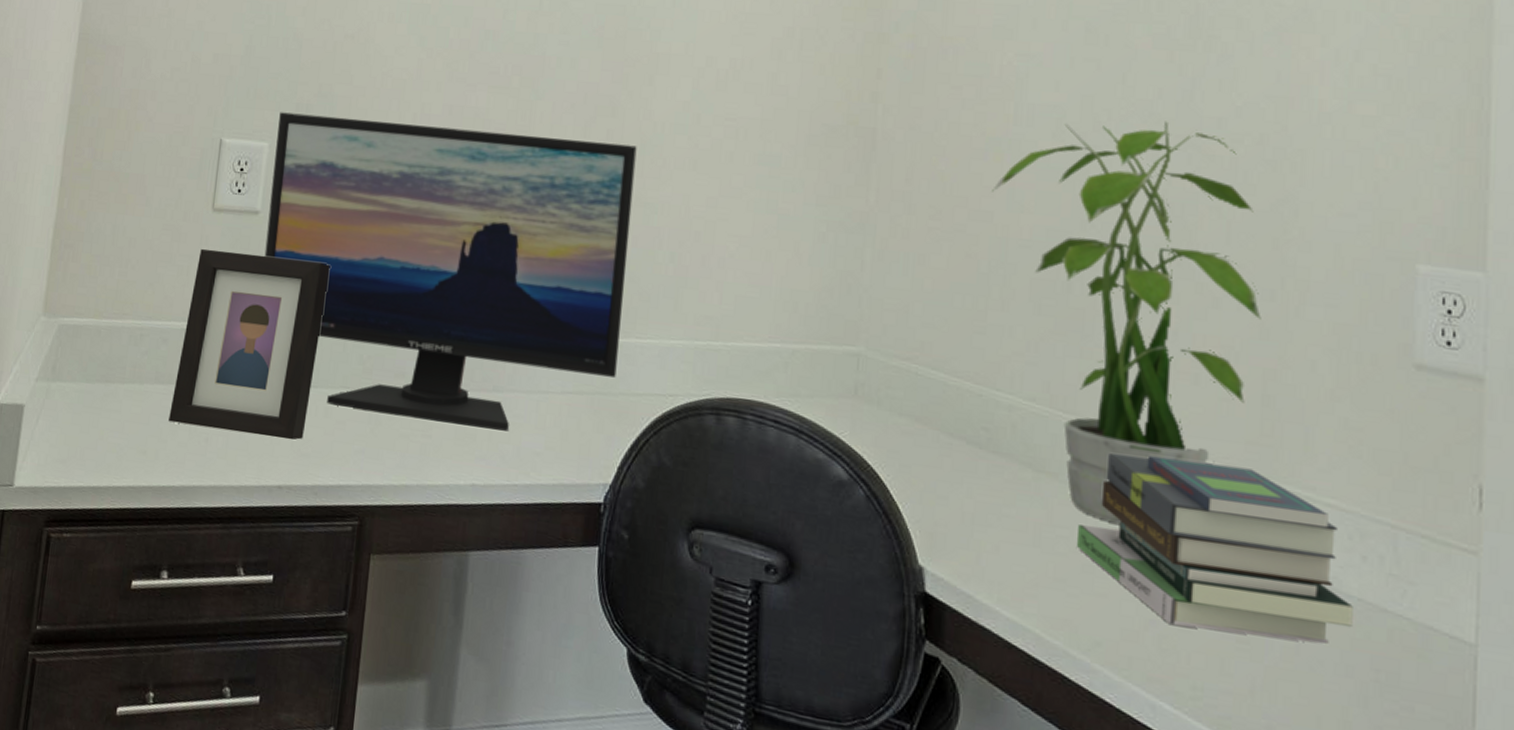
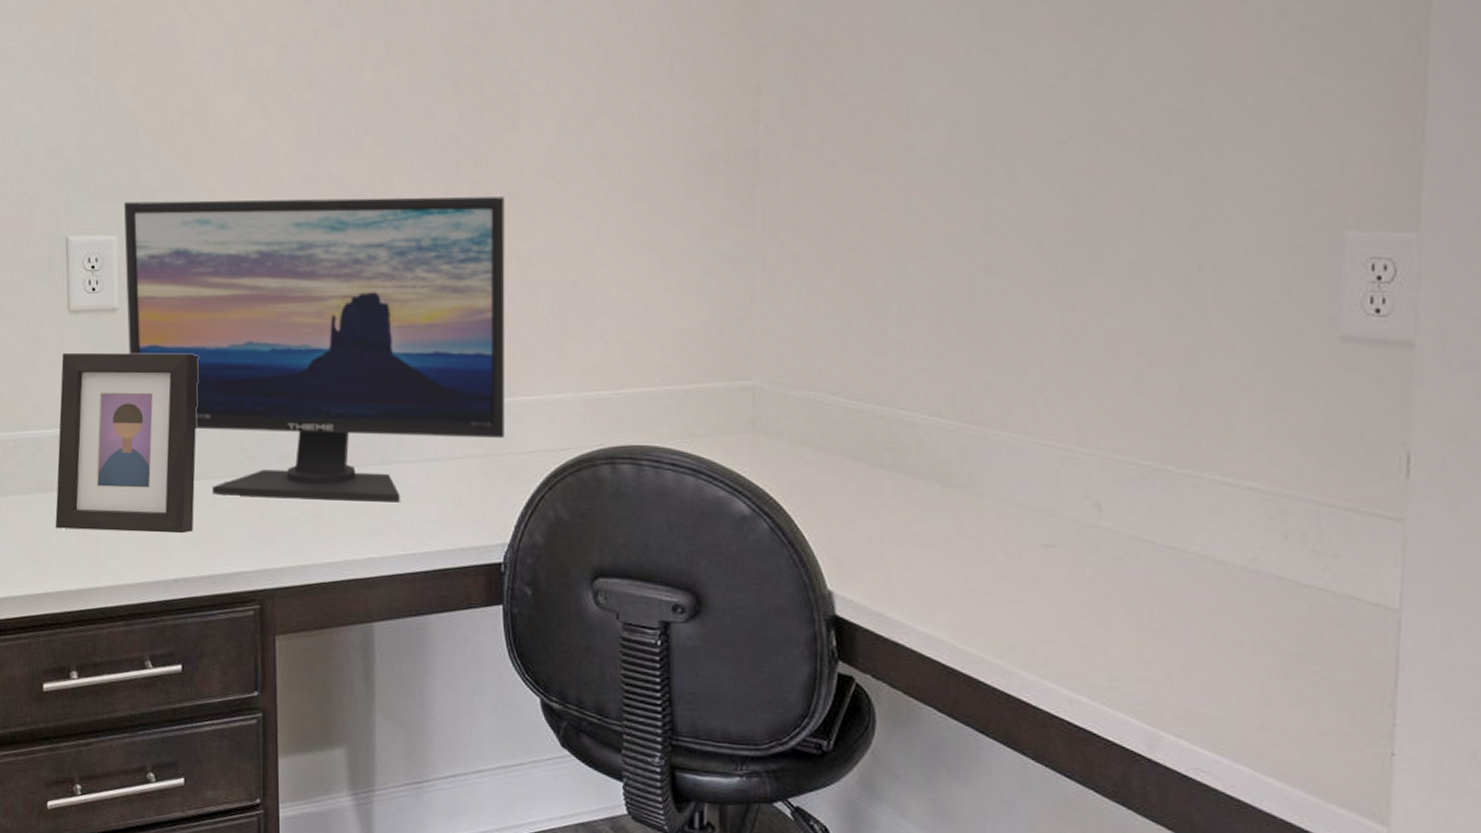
potted plant: present [992,121,1261,524] -> none [886,107,1178,529]
books: present [1077,452,1353,644] -> none [989,458,1274,625]

